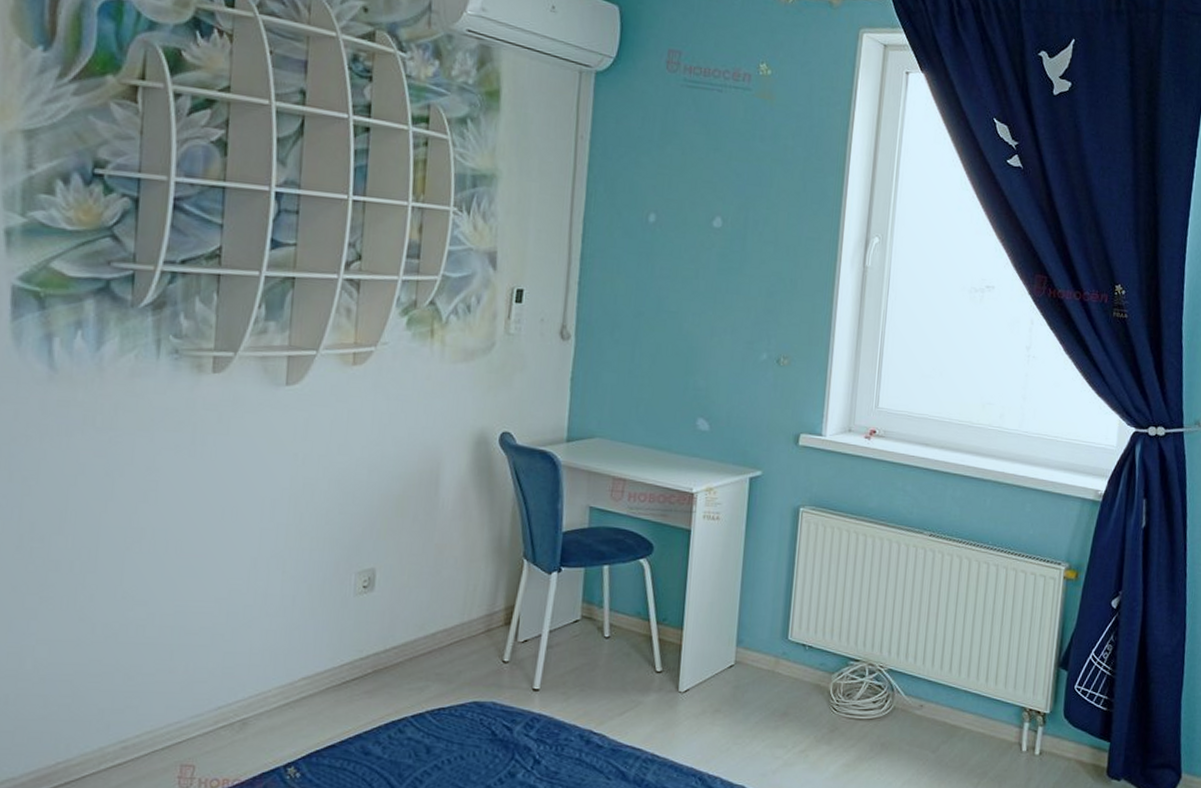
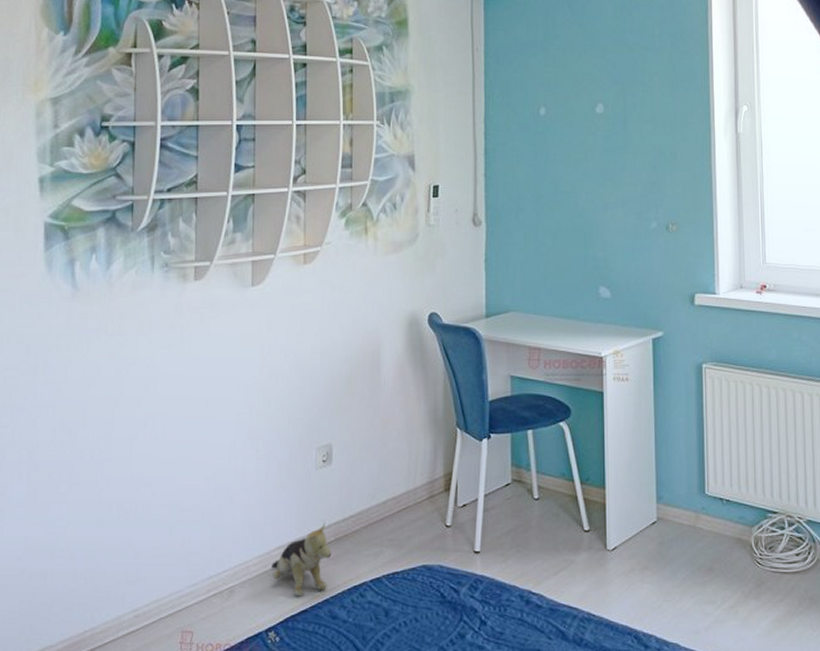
plush toy: none [295,653,368,731] -> present [271,522,332,597]

